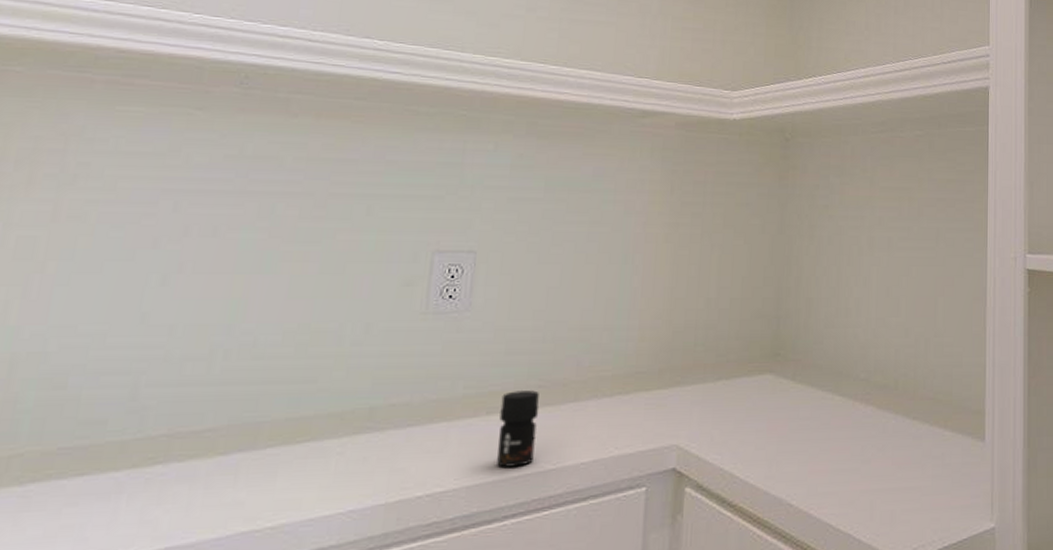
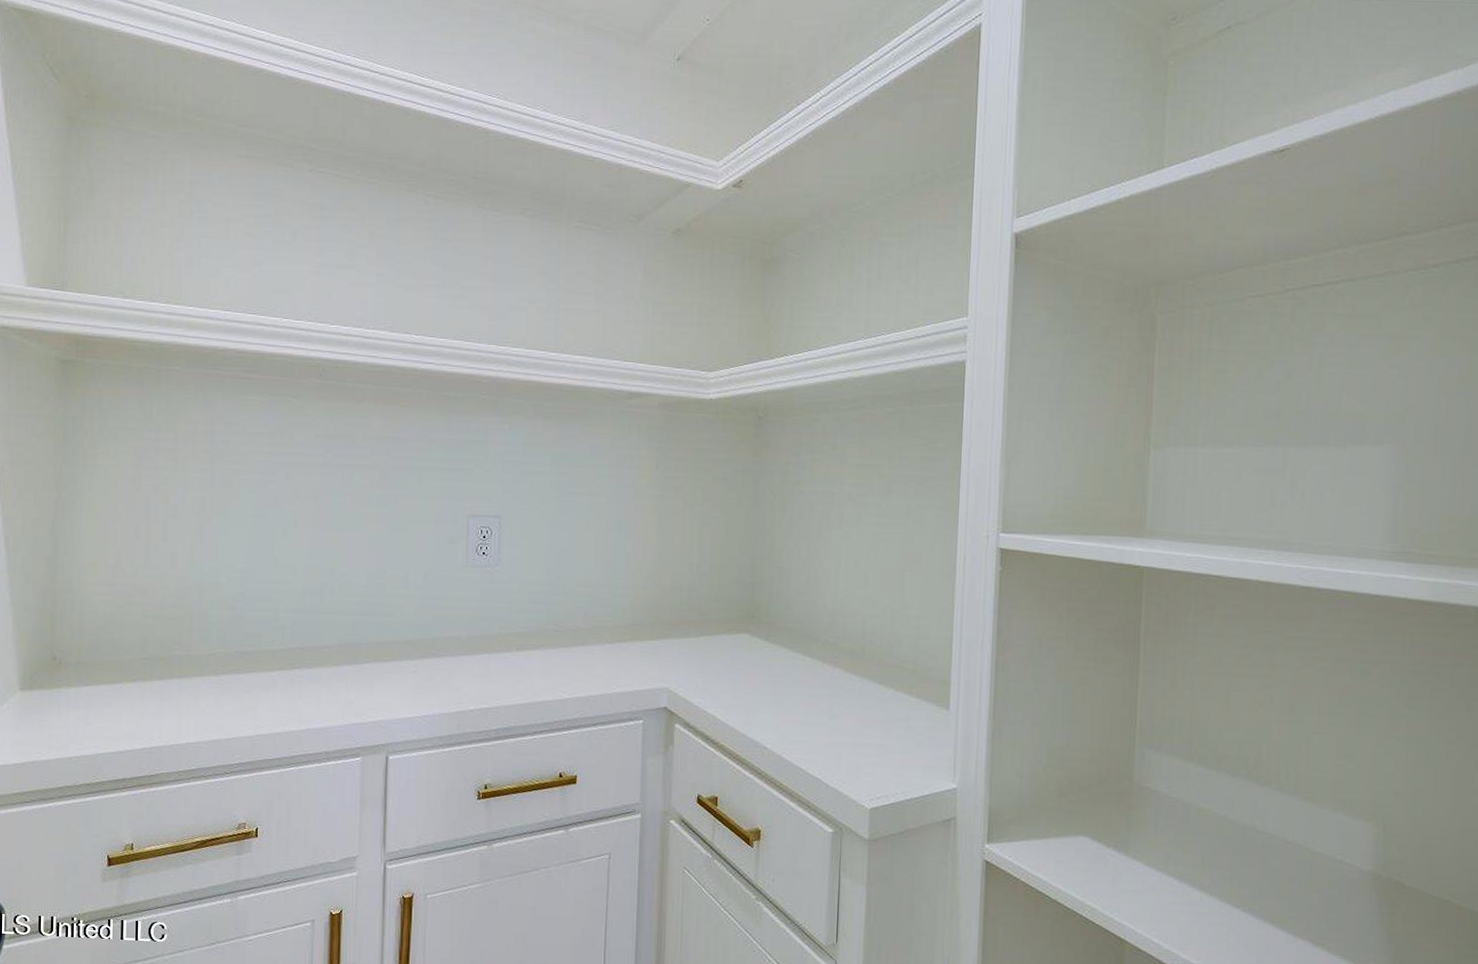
jar: present [497,390,540,467] -> none [526,633,556,694]

